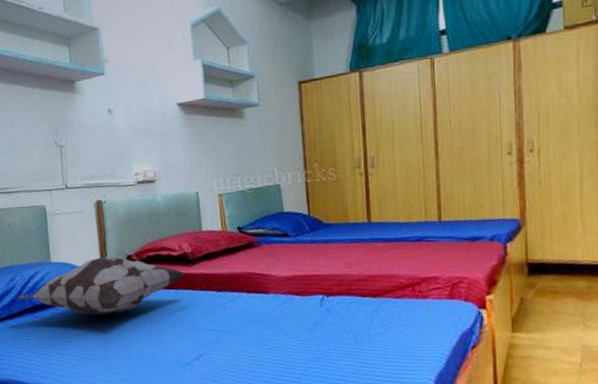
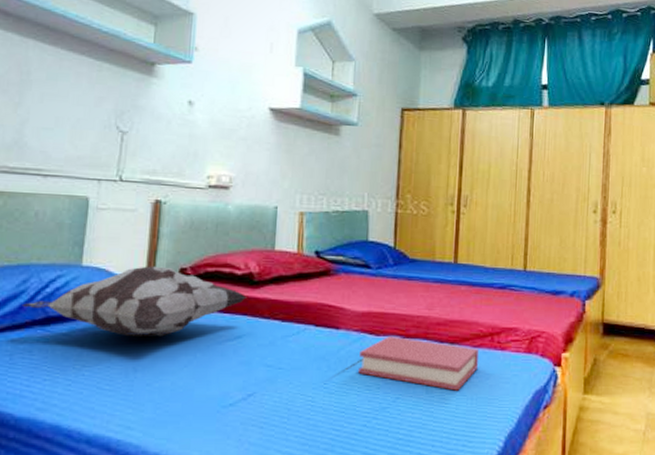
hardback book: none [289,295,402,339] -> present [358,335,479,391]

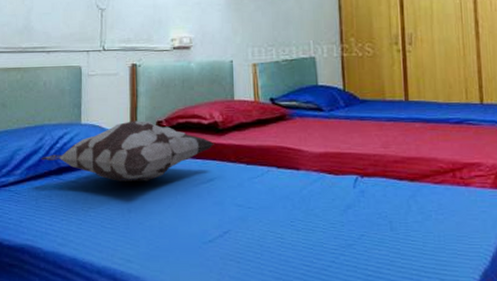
hardback book: present [358,335,479,391] -> none [321,174,442,228]

